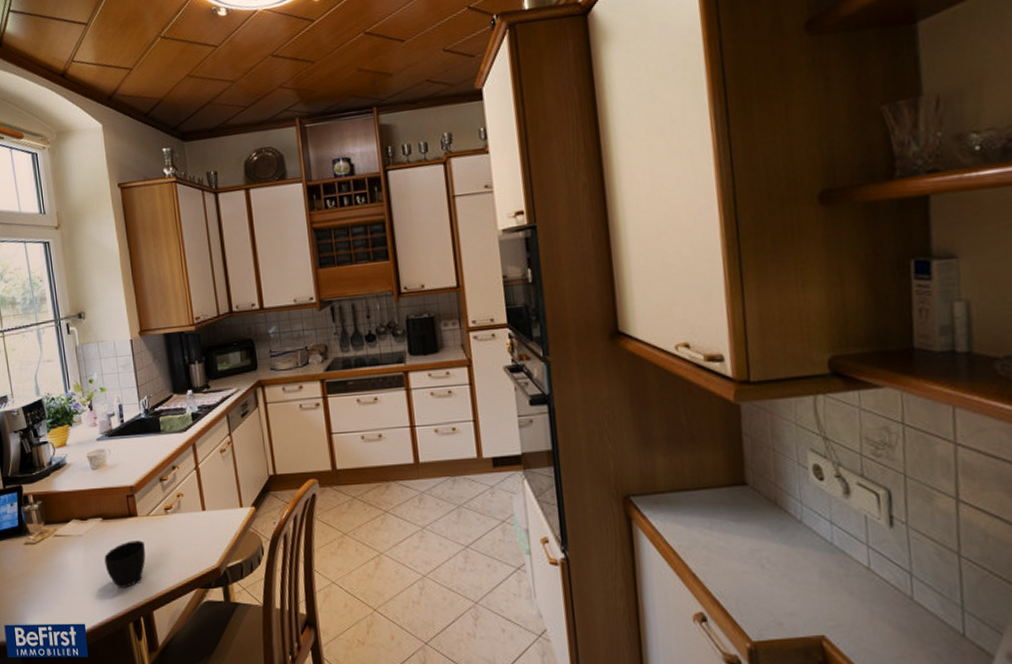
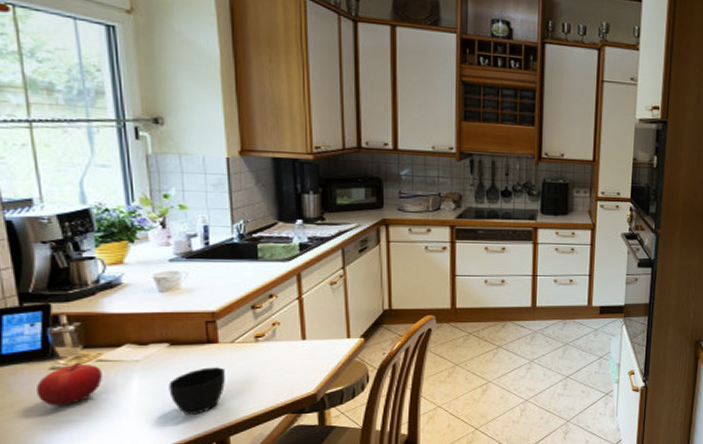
fruit: none [16,537,59,578] -> present [35,362,102,406]

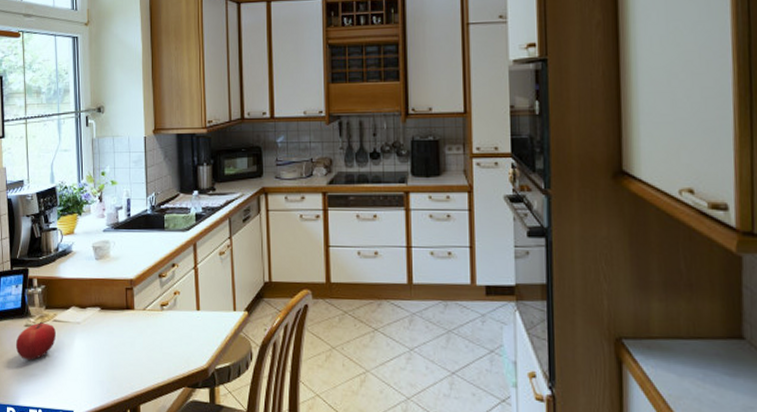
cup: present [168,367,225,415] -> none [98,333,138,379]

